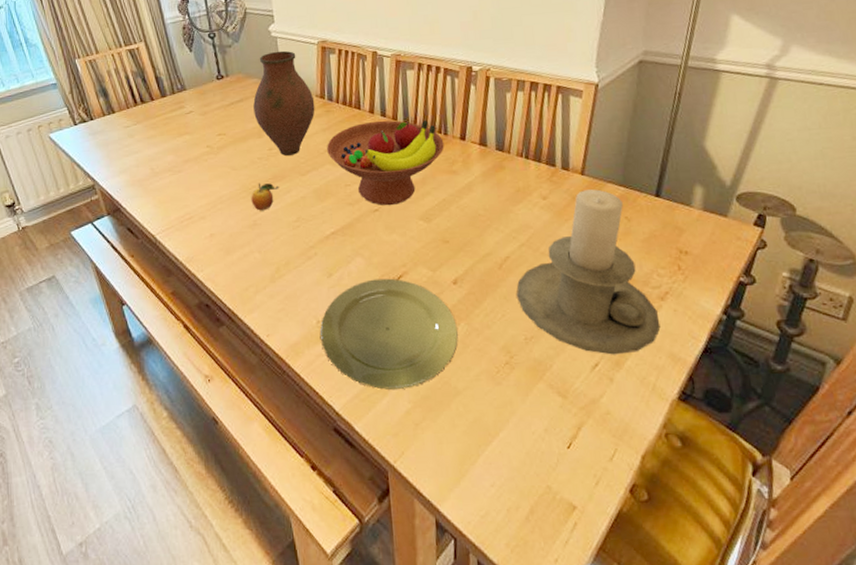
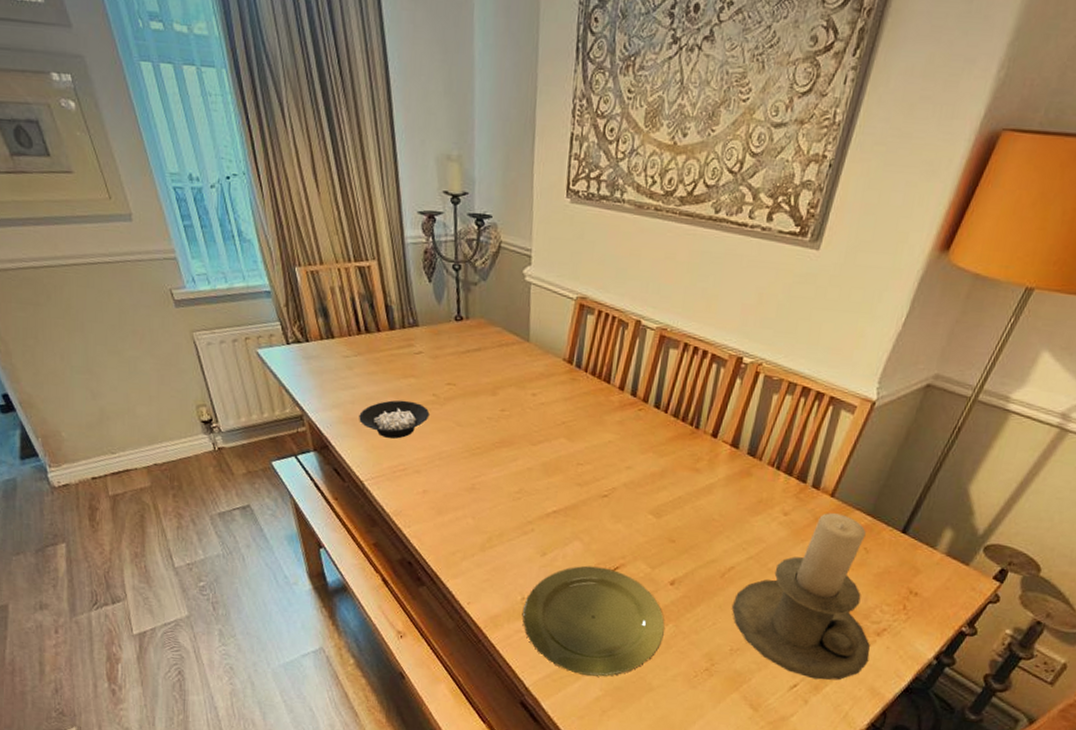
cereal bowl: none [144,155,206,192] -> present [359,400,430,439]
fruit: present [251,183,279,211] -> none [473,445,506,476]
vase: present [253,50,315,156] -> none [491,299,561,421]
fruit bowl: present [327,120,444,206] -> none [564,399,694,494]

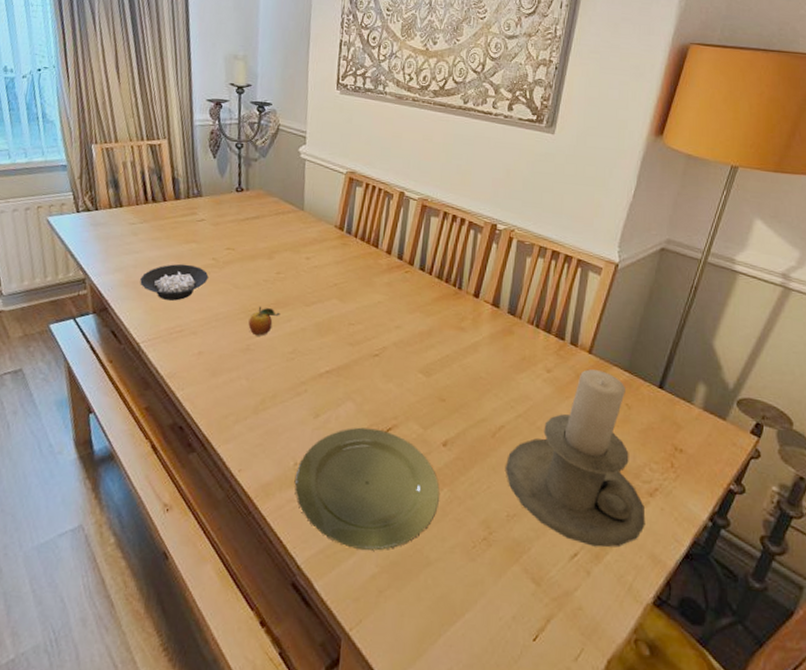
fruit: none [473,445,506,476] -> present [248,306,280,336]

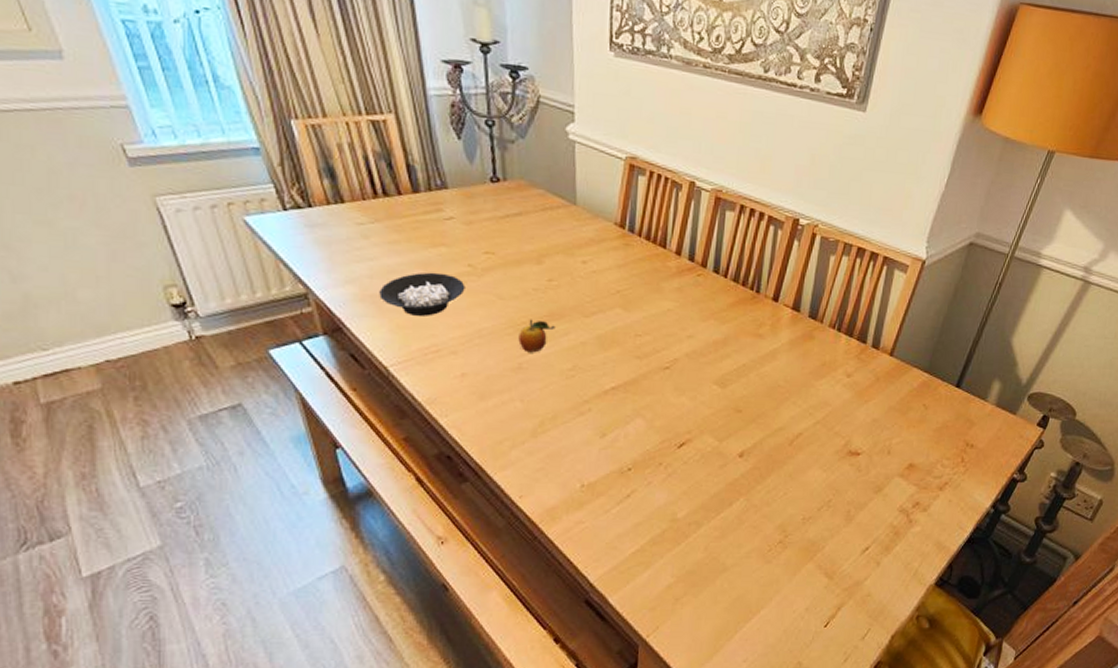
plate: present [295,427,440,551] -> none [583,444,736,562]
candle holder: present [506,369,646,548] -> none [802,372,934,540]

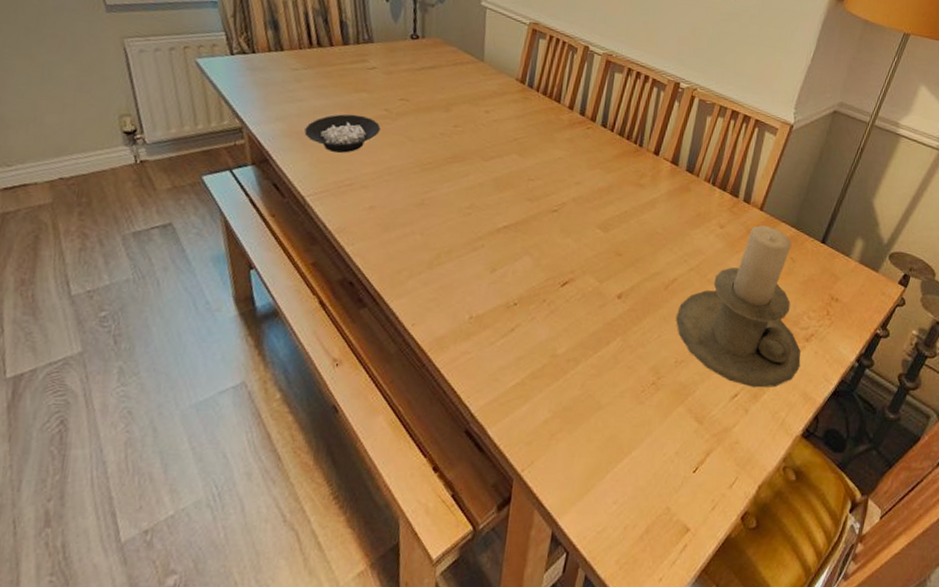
fruit: present [518,319,556,353] -> none [423,160,457,191]
candle holder: none [802,372,934,540] -> present [676,225,801,388]

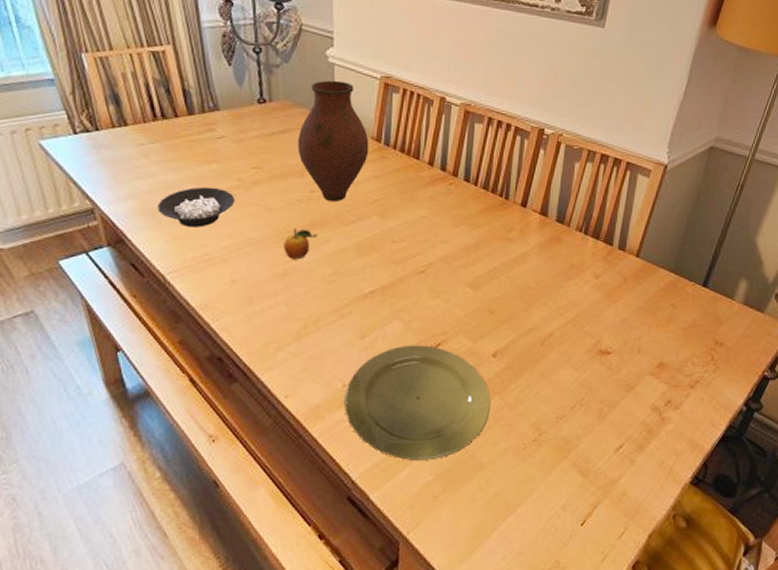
fruit: none [423,160,457,191] -> present [283,228,318,260]
vase: none [445,22,514,137] -> present [298,80,369,201]
plate: none [470,281,613,398] -> present [345,345,491,460]
candle holder: present [676,225,801,388] -> none [555,273,686,438]

